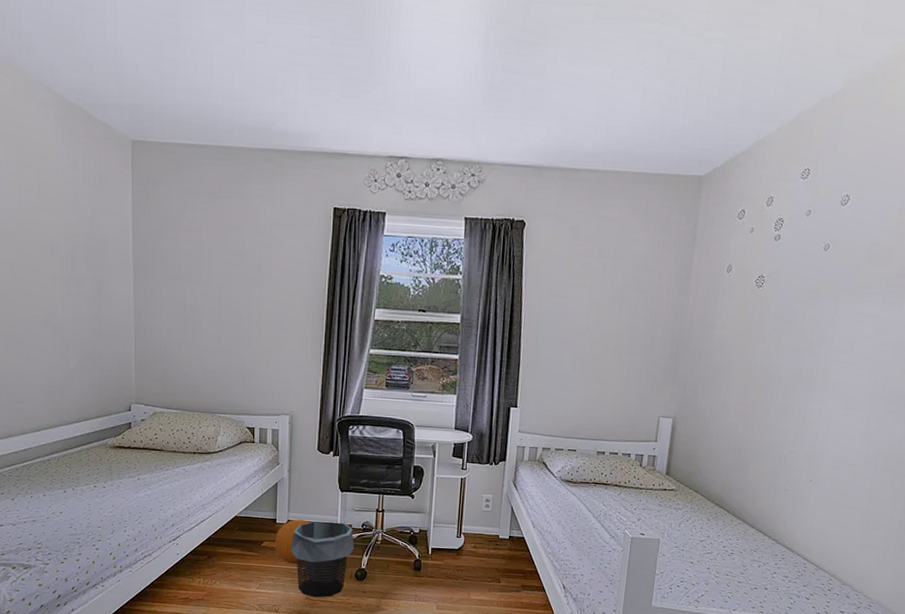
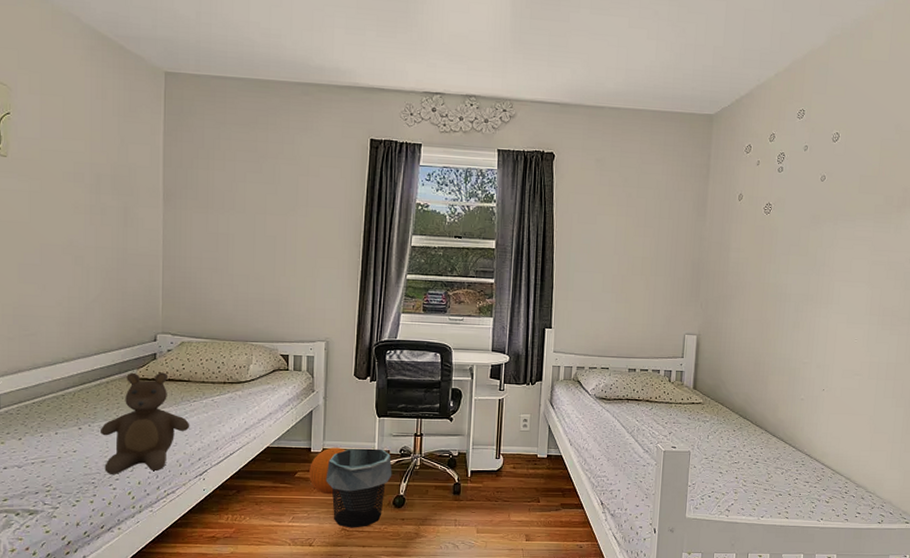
teddy bear: none [82,440,164,537] -> present [99,372,190,475]

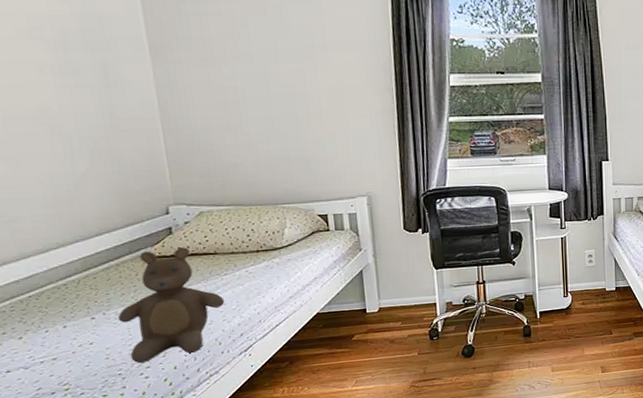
basketball: present [309,447,346,495] -> none [367,304,405,354]
trash bin: present [325,448,392,528] -> none [386,301,458,384]

